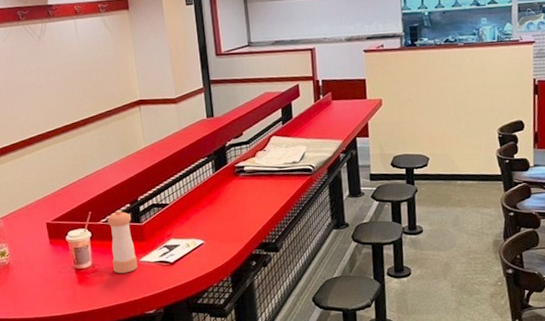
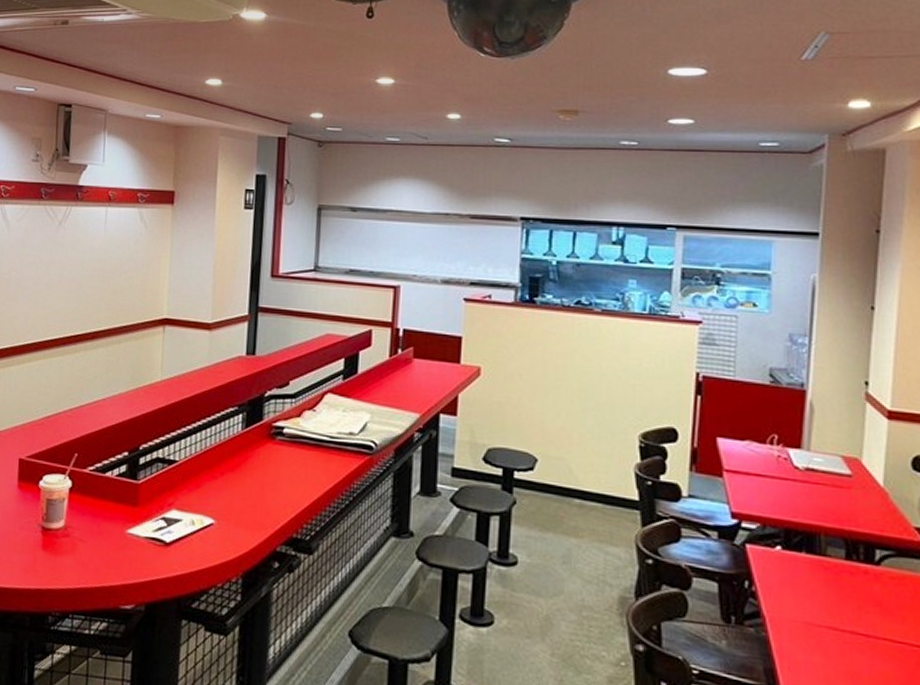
pepper shaker: present [107,210,138,274] -> none [90,458,127,546]

